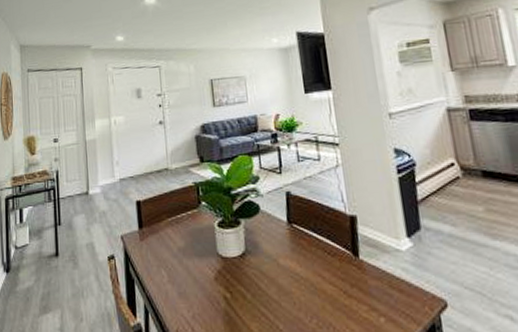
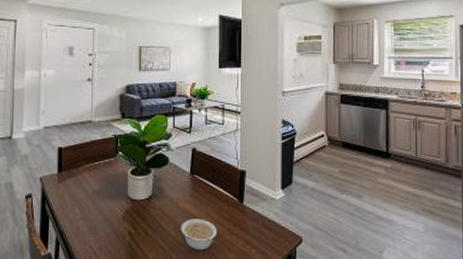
legume: none [284,279,331,319] -> present [181,219,217,251]

